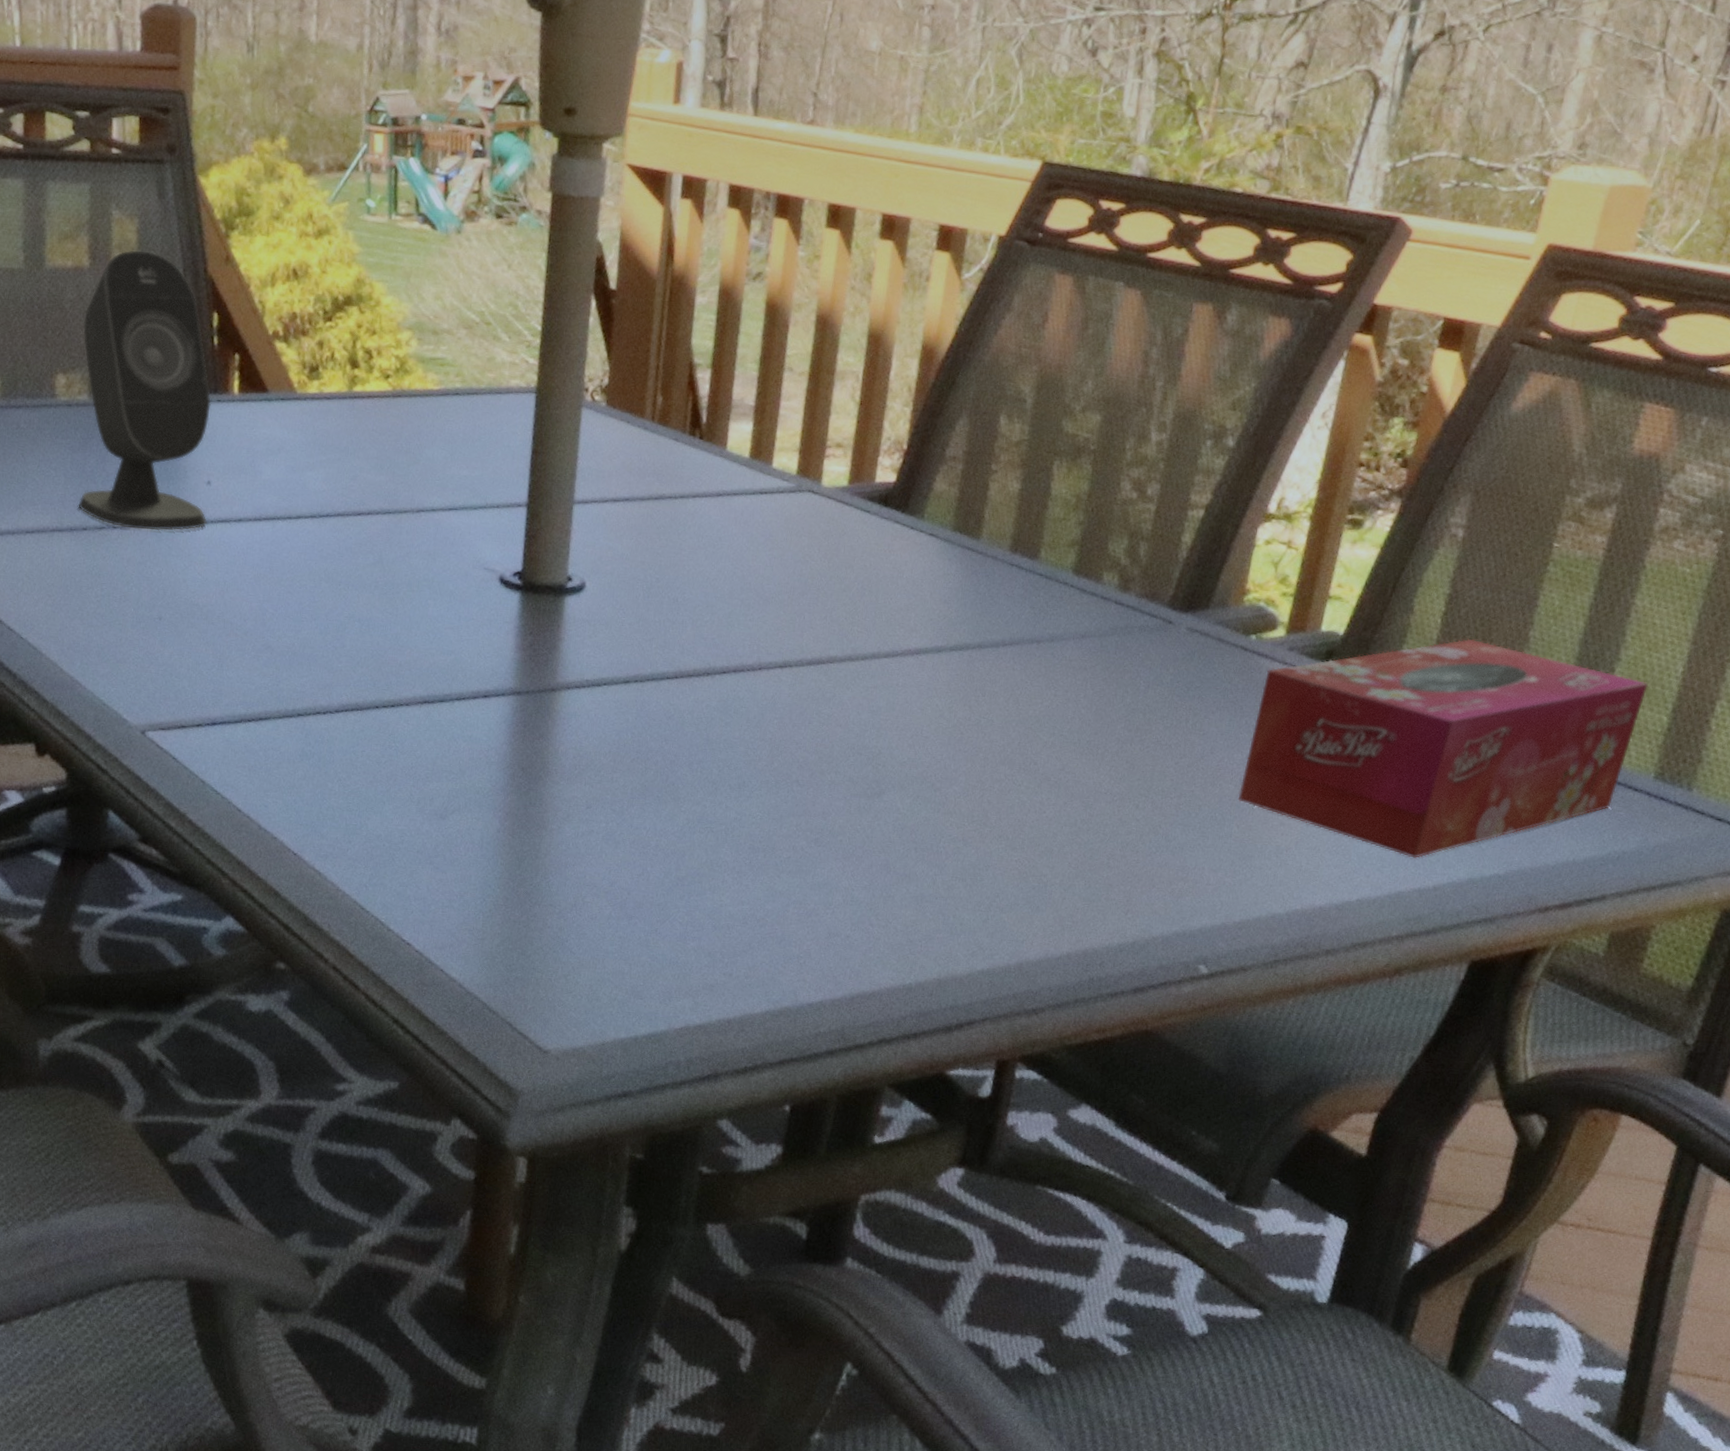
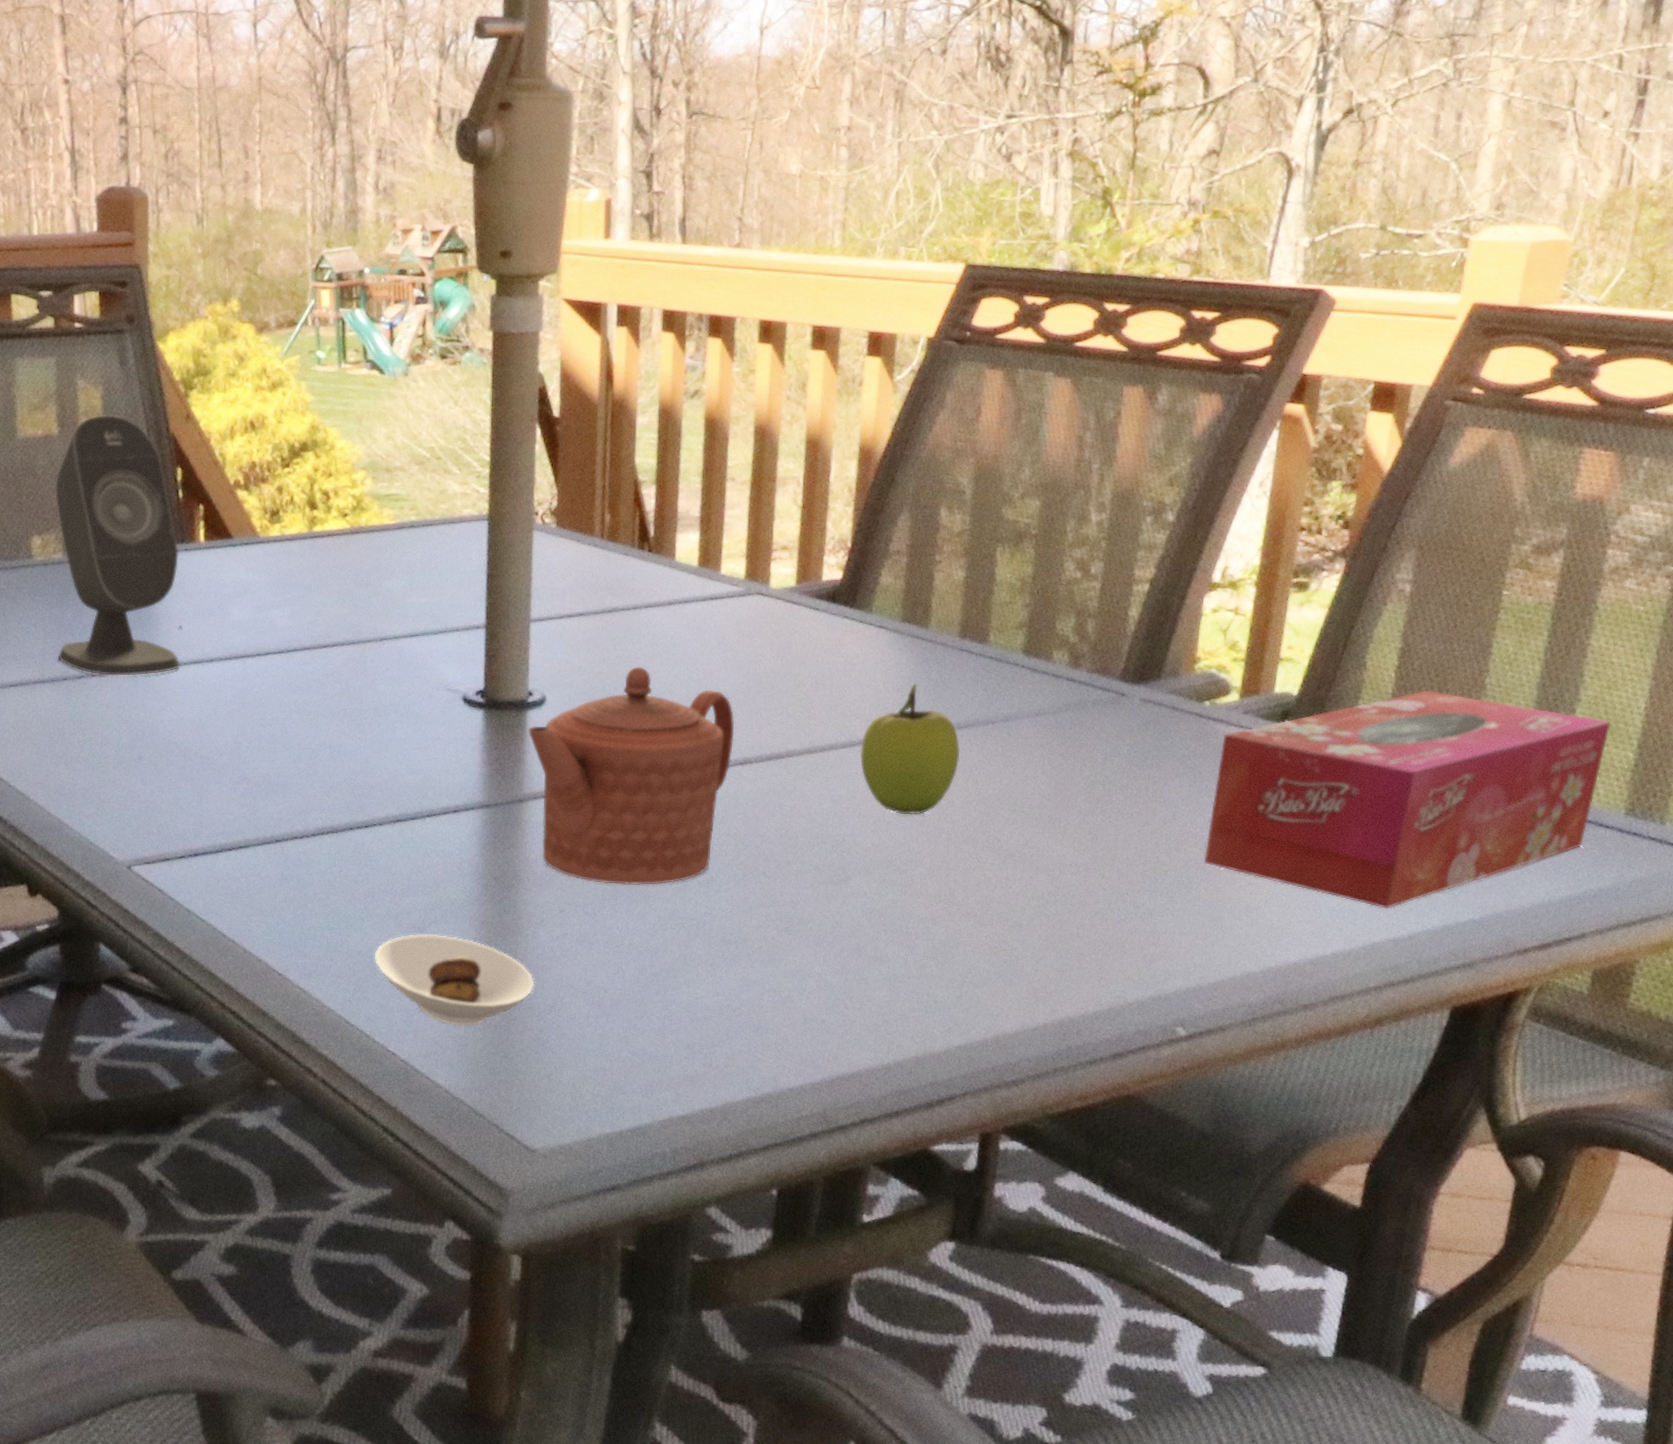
saucer: none [393,821,558,921] -> present [374,934,535,1026]
teapot: none [564,558,777,787] -> present [527,666,735,886]
fruit: none [901,596,1004,732] -> present [860,684,961,815]

